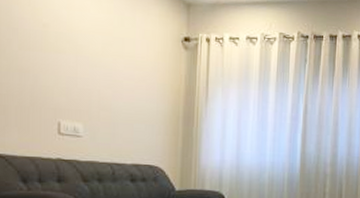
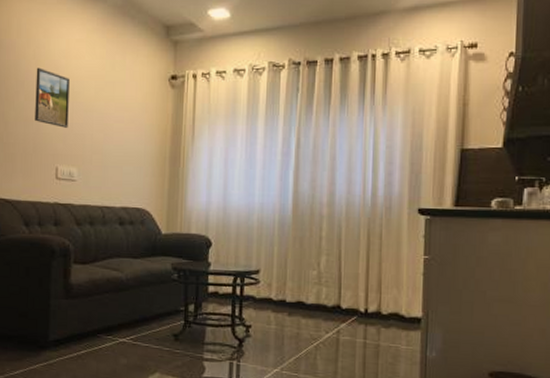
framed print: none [32,15,72,82] -> present [35,67,70,128]

